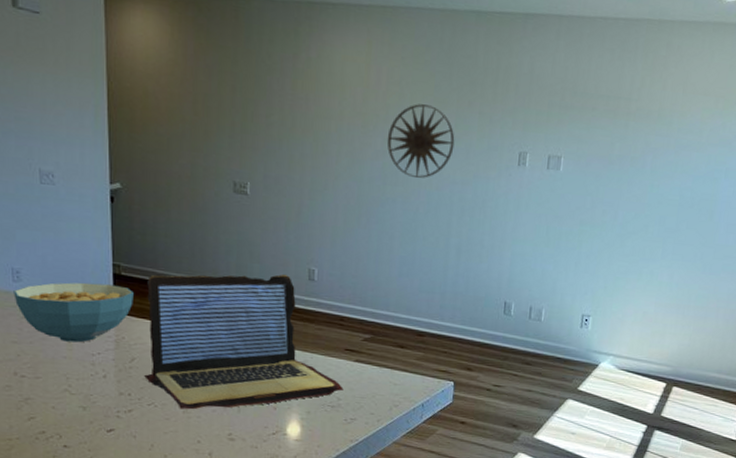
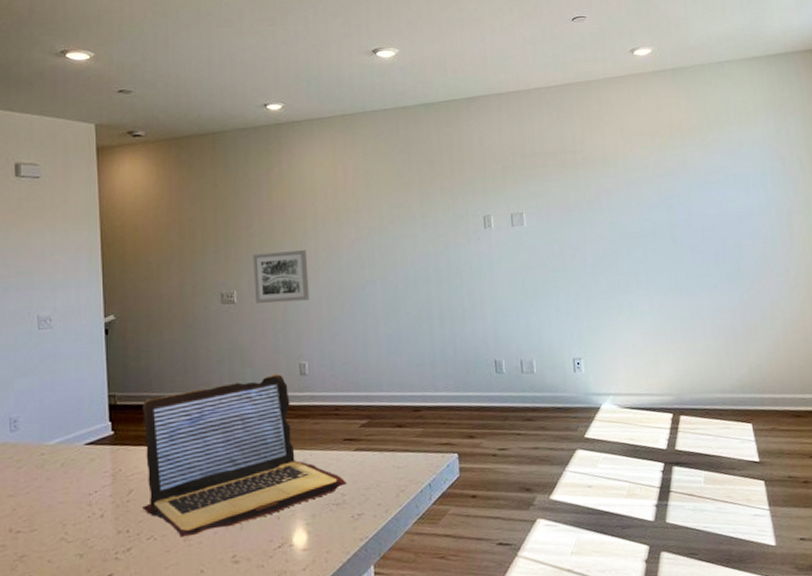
cereal bowl: present [13,282,134,343] -> none [11,416,129,486]
wall art: none [269,146,328,206] -> present [253,250,309,304]
wall art: present [387,104,455,178] -> none [359,190,423,258]

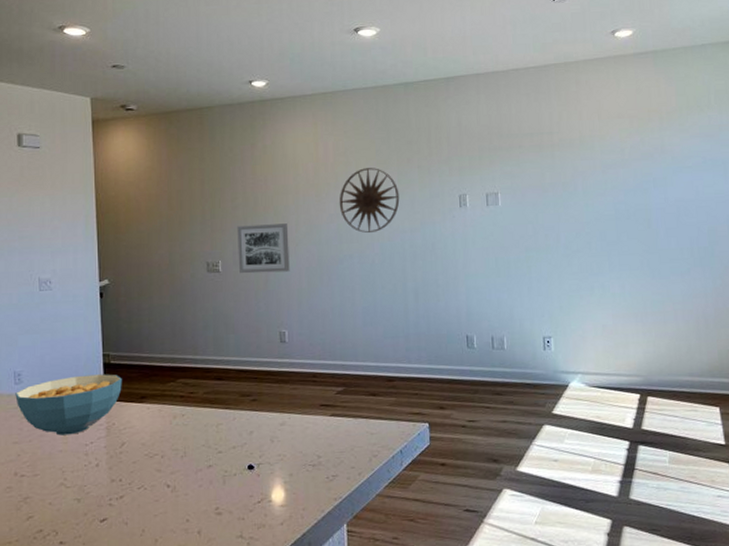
cereal bowl: none [11,416,129,486] -> present [15,374,122,436]
laptop: present [142,373,347,537] -> none [134,340,323,489]
wall art: none [359,190,423,258] -> present [339,168,400,233]

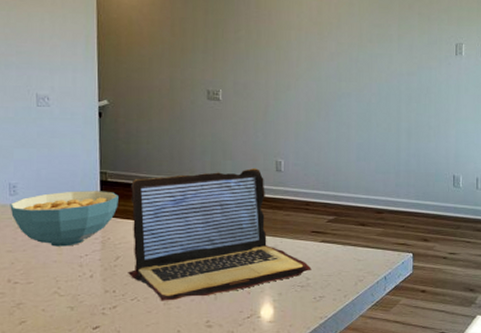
laptop: none [134,340,323,489] -> present [128,167,312,301]
wall art: present [237,223,290,274] -> none [238,57,290,105]
wall art: present [339,168,400,233] -> none [340,11,399,73]

